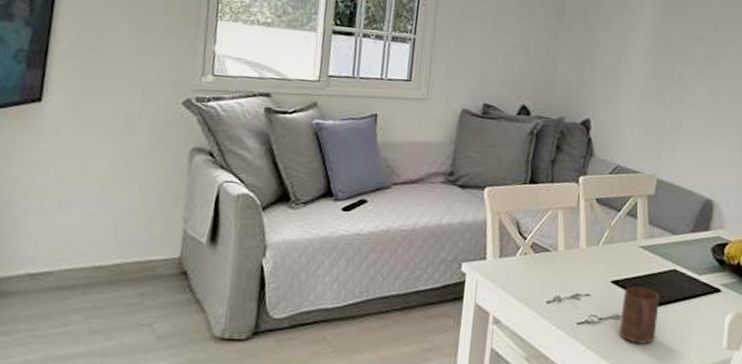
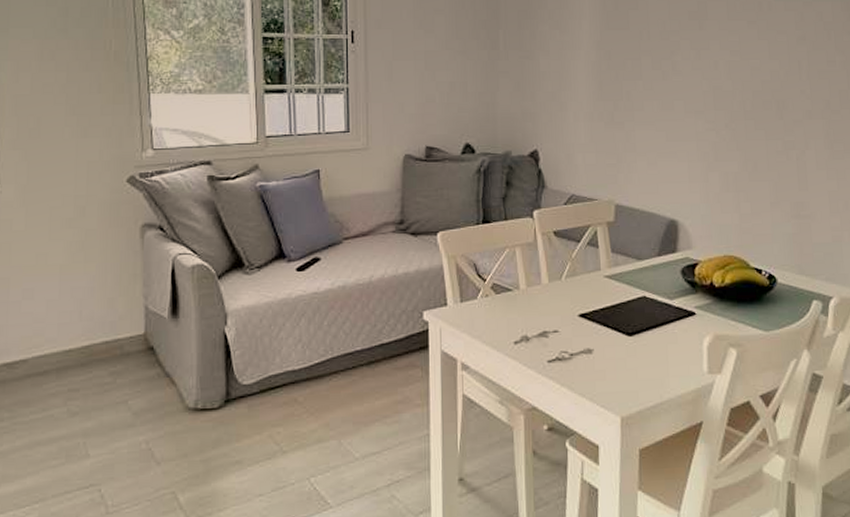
cup: present [619,286,660,344] -> none [592,318,632,376]

